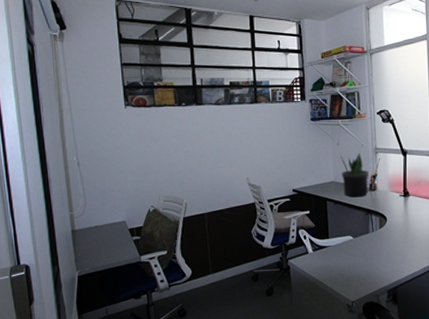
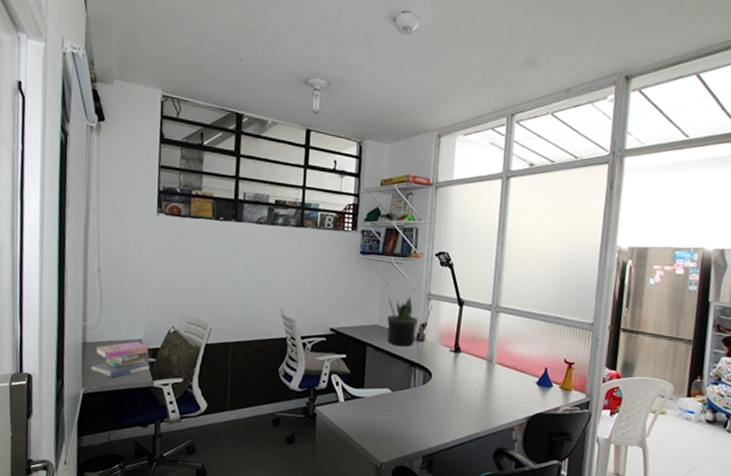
books: none [82,223,136,259] -> present [91,341,150,378]

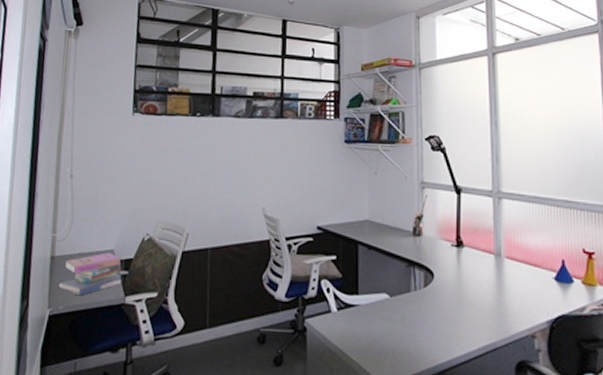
planter: present [387,296,418,347] -> none [378,186,412,244]

